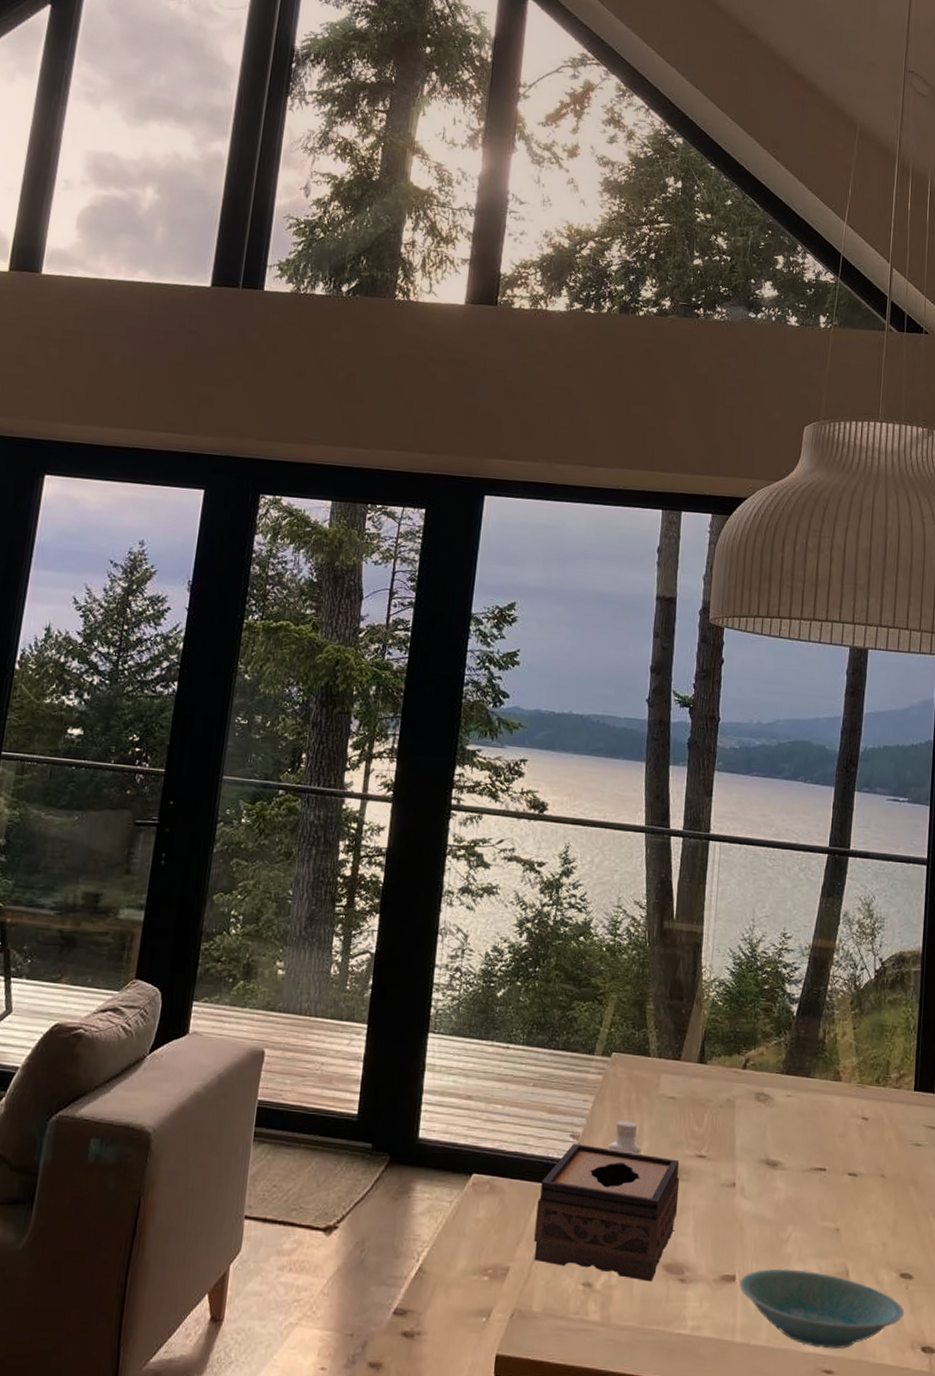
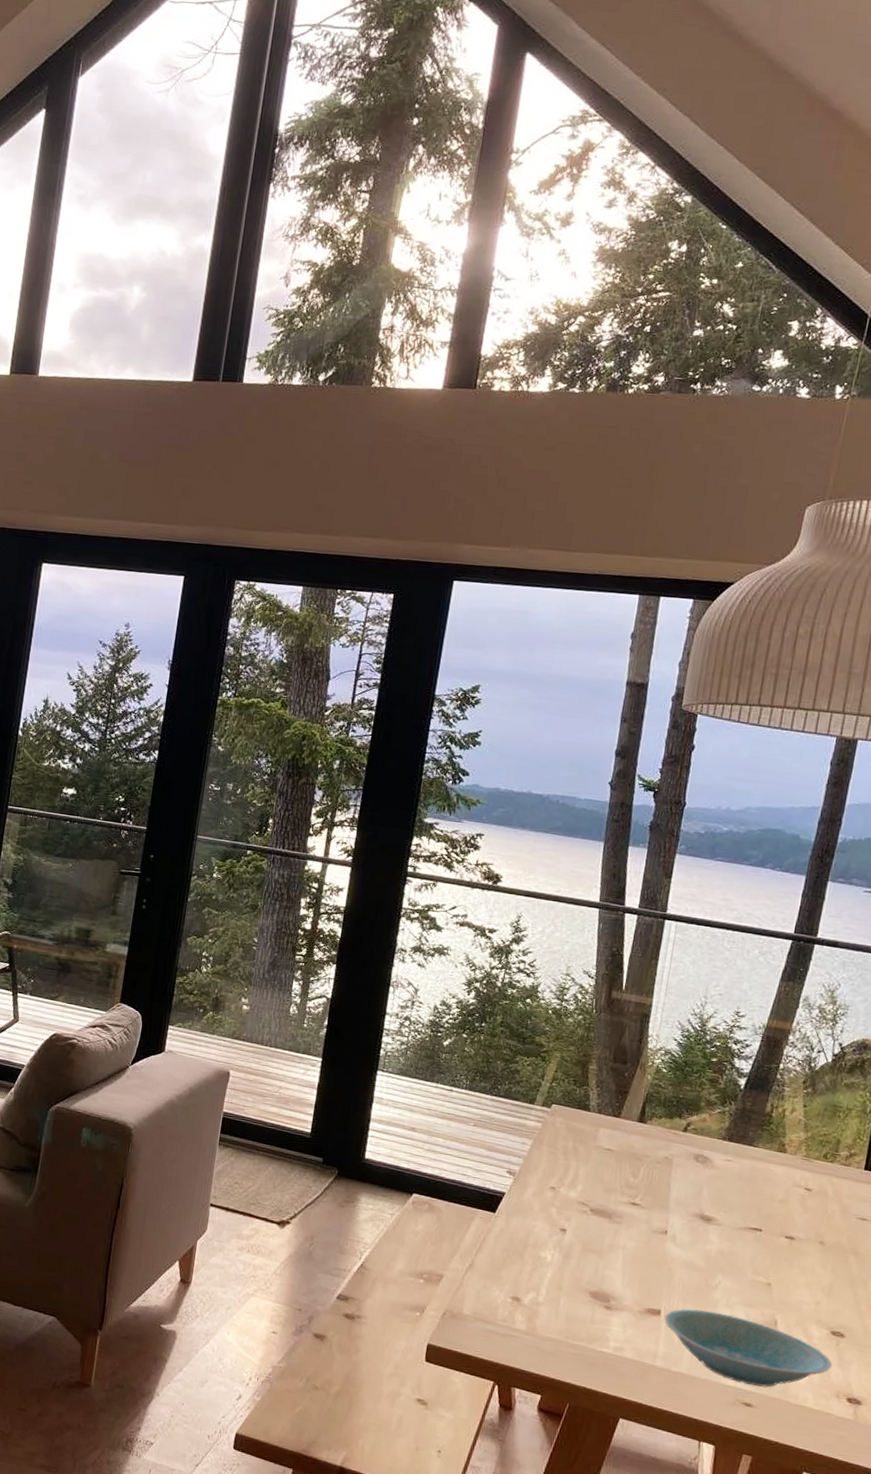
tissue box: present [534,1144,680,1282] -> none [466,1179,612,1305]
pepper shaker: present [608,1120,642,1156] -> none [543,1164,576,1197]

